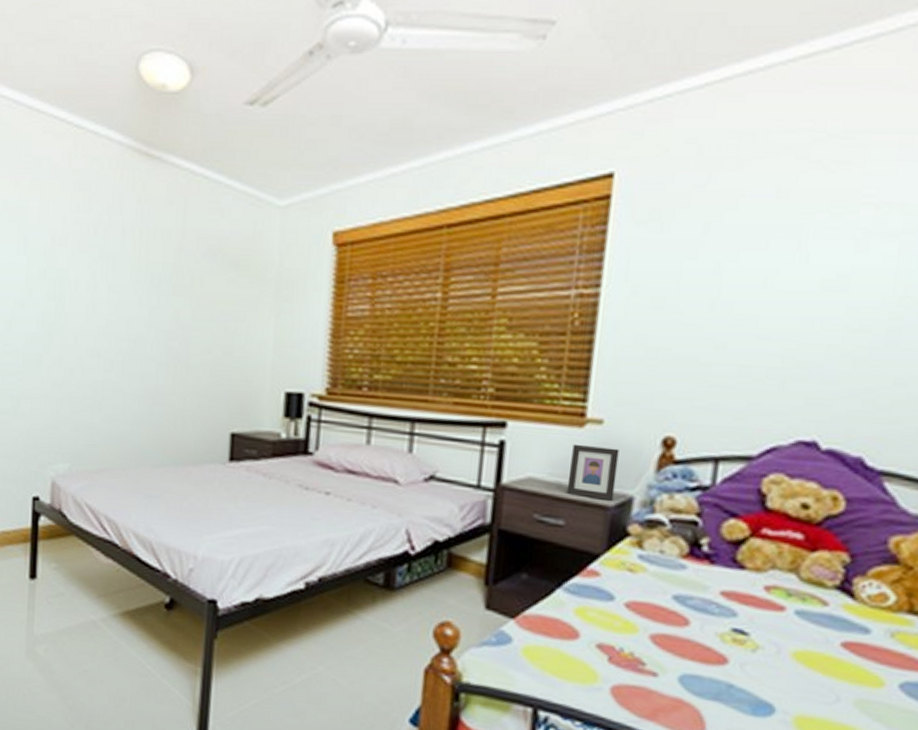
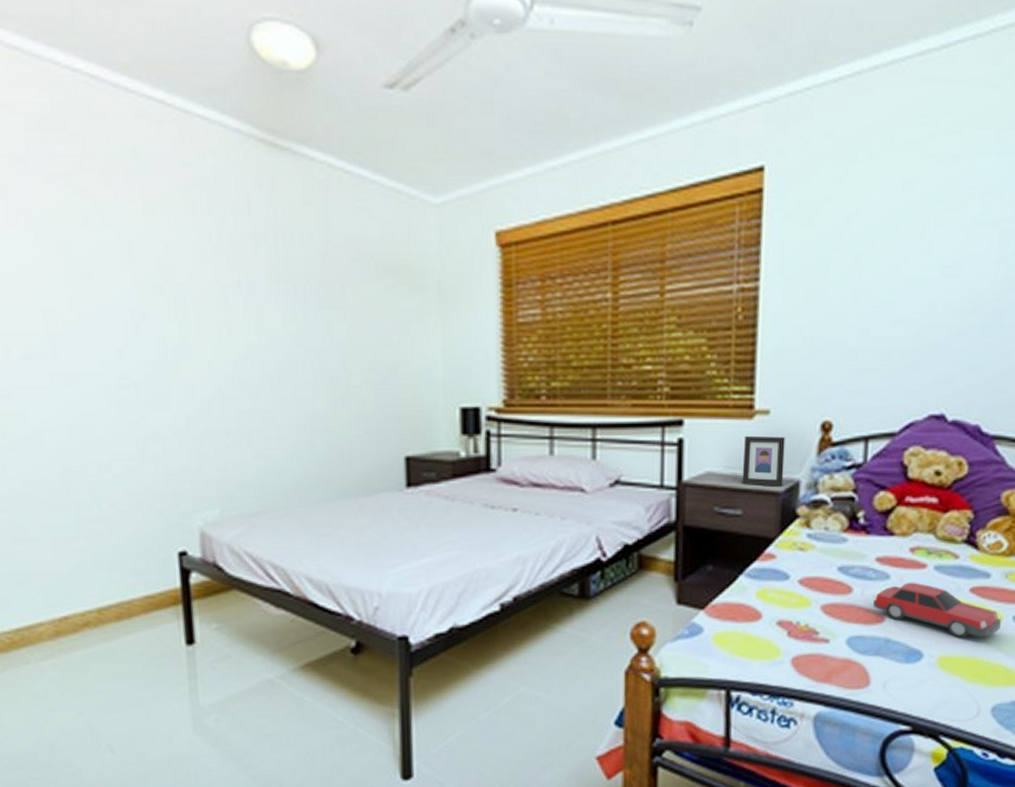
toy car: none [713,624,884,703] -> present [872,582,1002,638]

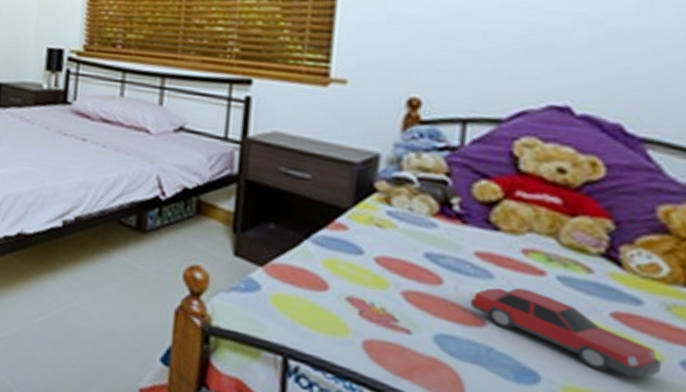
picture frame: present [742,435,785,486] -> none [312,101,364,157]

